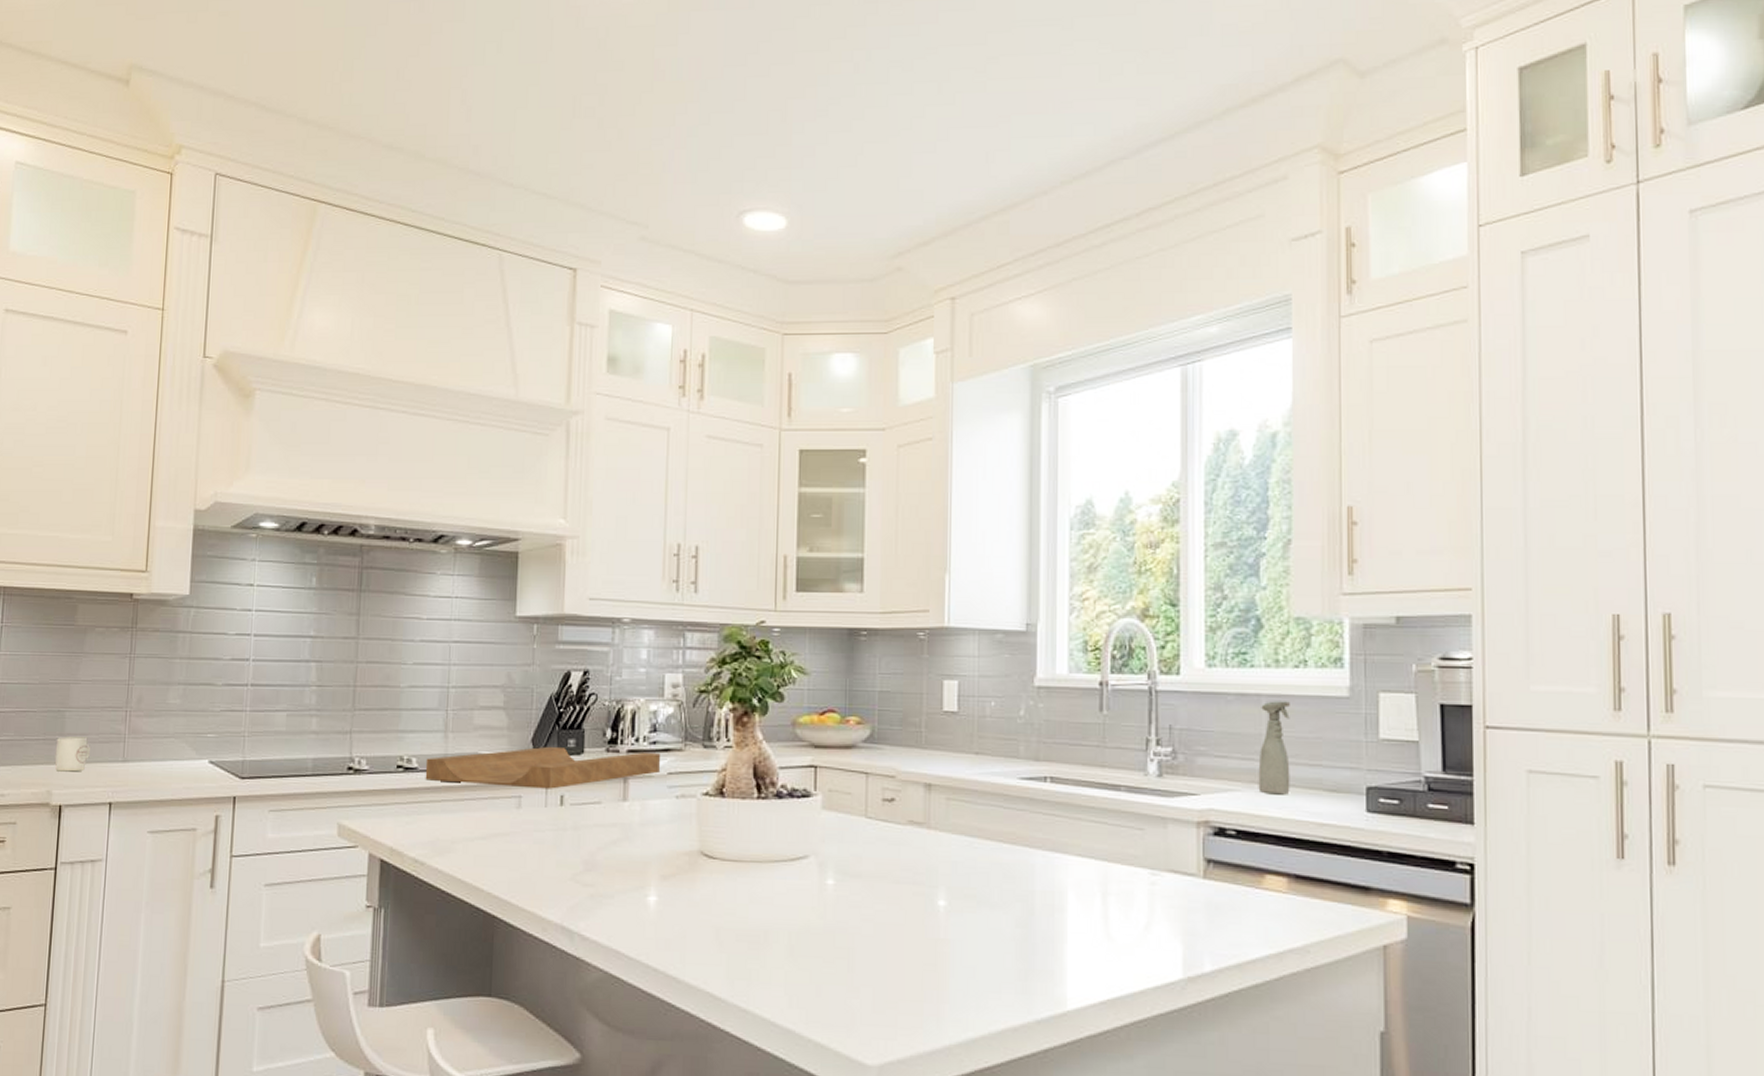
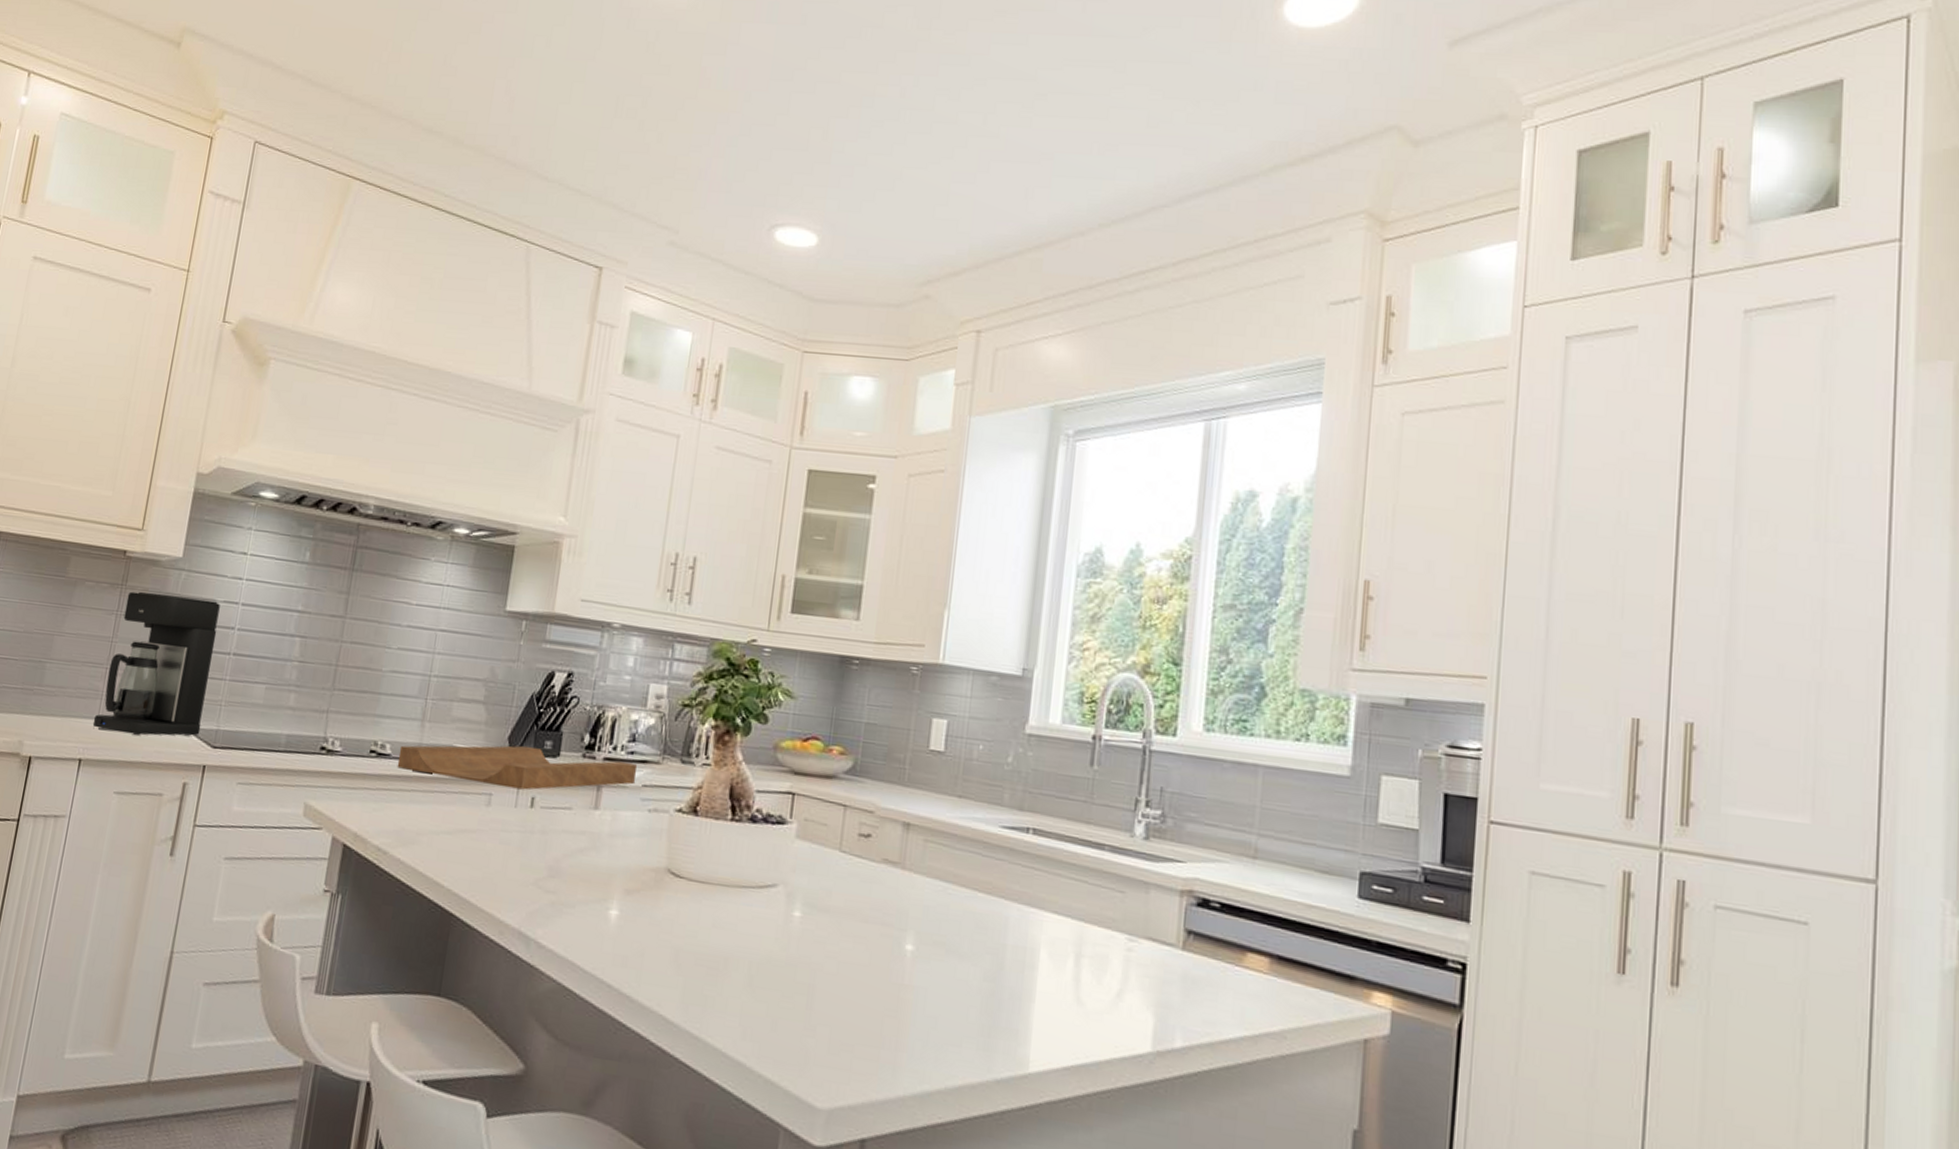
mug: present [54,736,90,772] -> none [29,687,67,725]
coffee maker: none [118,632,233,774] -> present [92,591,220,736]
spray bottle: present [1258,701,1290,795] -> none [1247,772,1288,872]

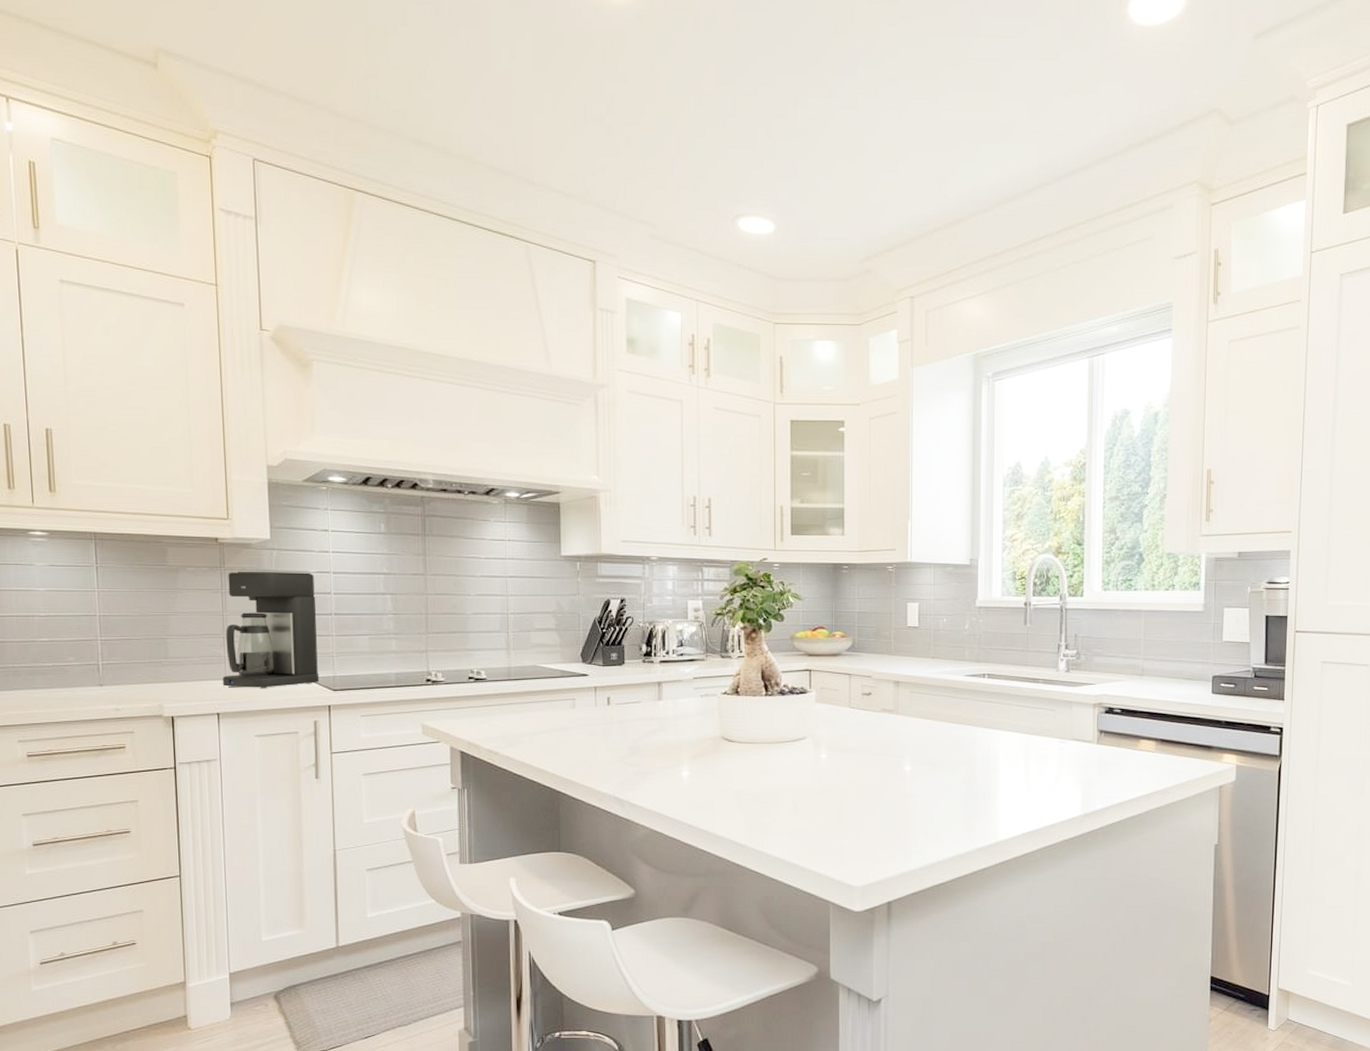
cutting board: present [397,745,637,790] -> none [493,659,687,693]

